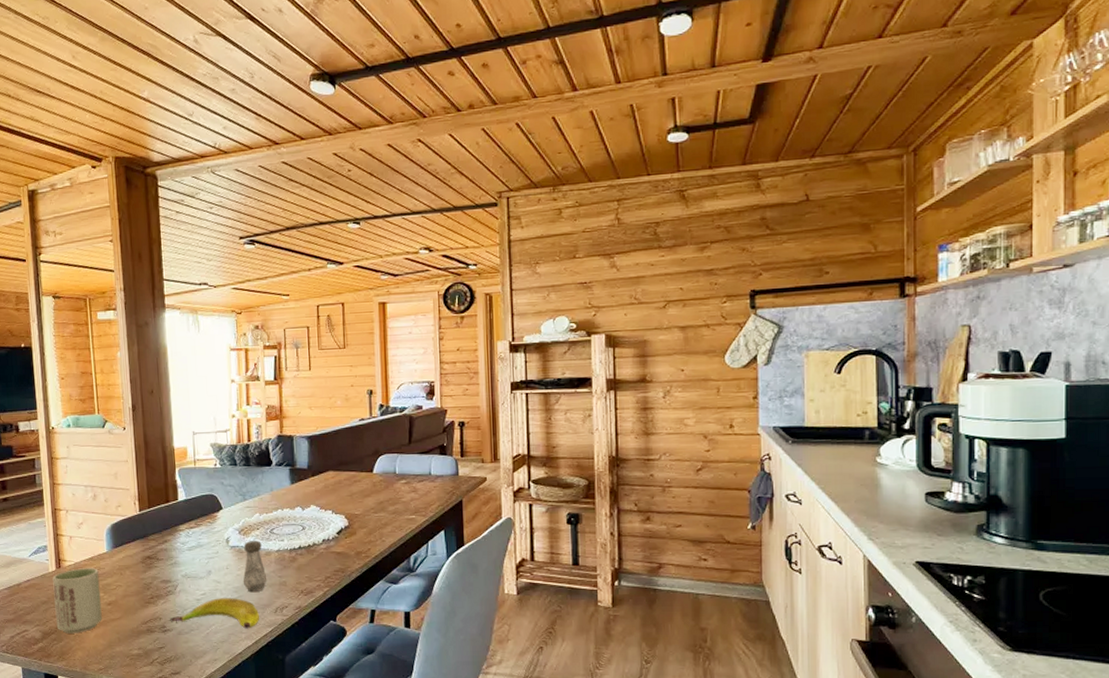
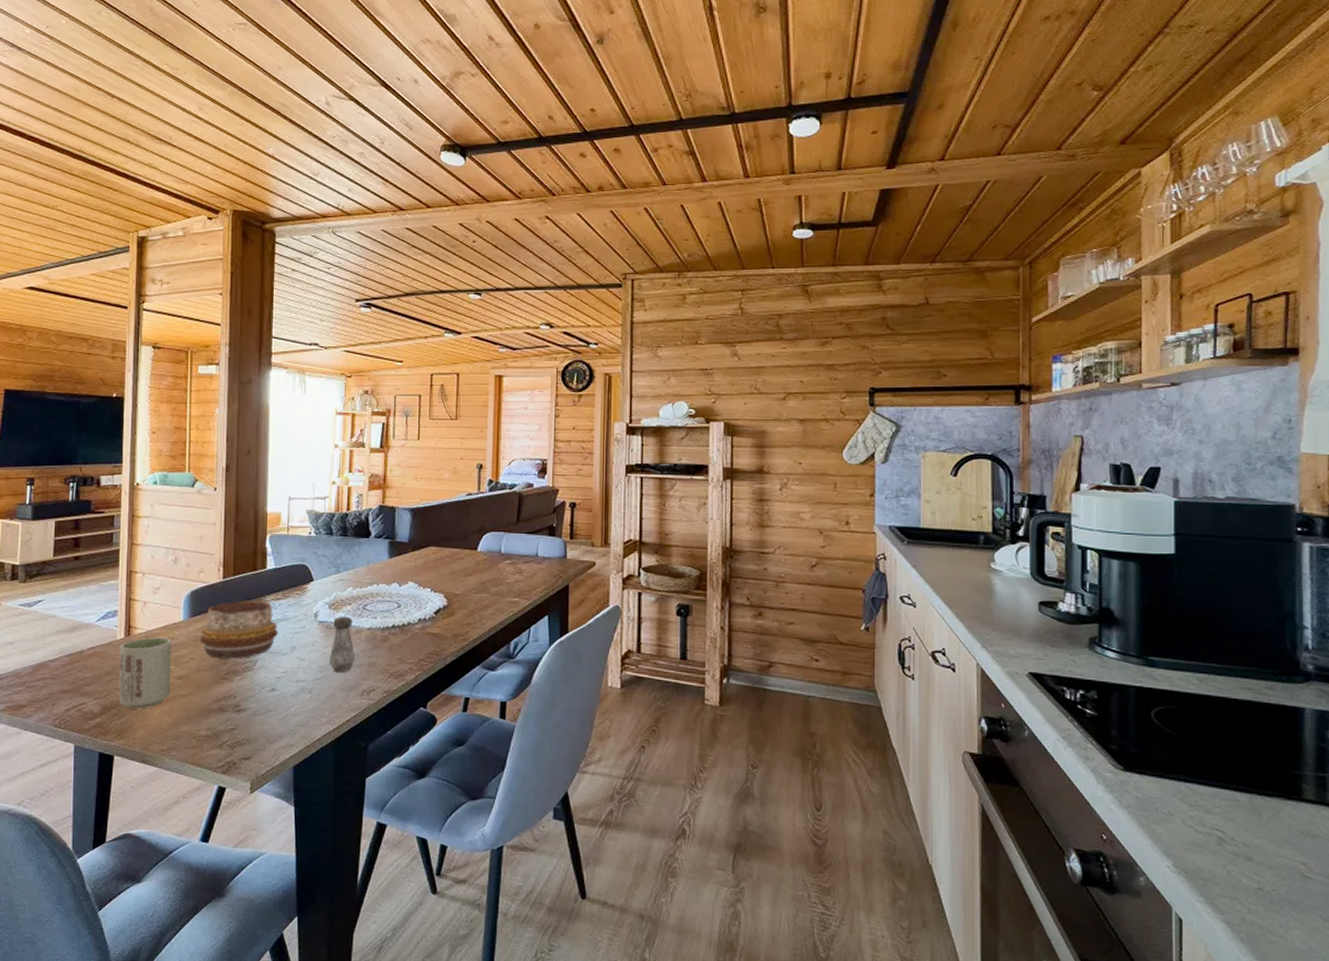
decorative bowl: none [124,530,195,585] -> present [200,601,278,659]
banana: present [170,598,259,629] -> none [245,677,343,712]

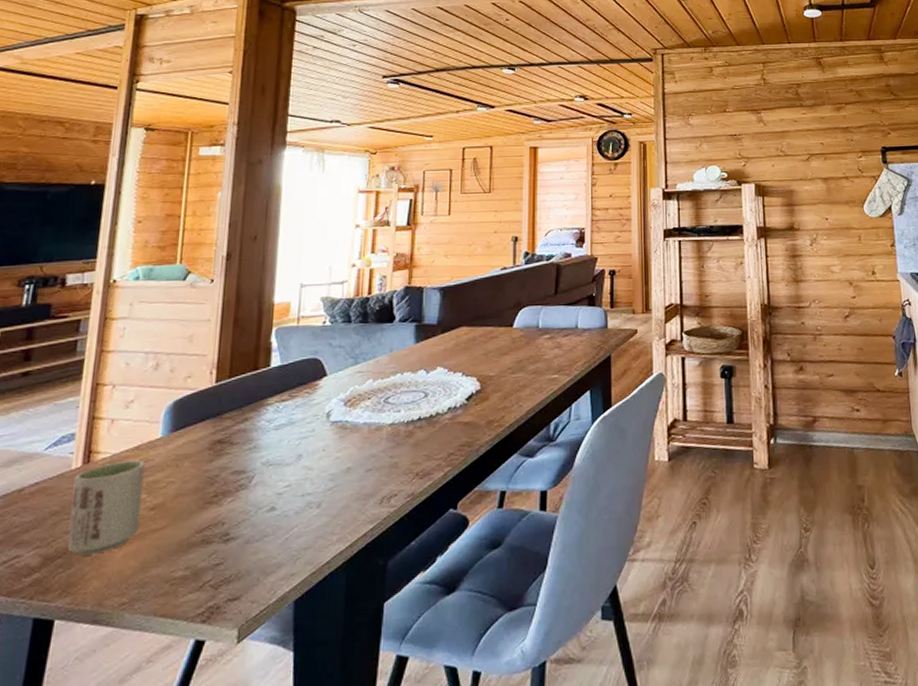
decorative bowl: present [200,601,278,659] -> none [182,404,282,479]
salt shaker: present [329,616,356,673] -> none [342,413,375,480]

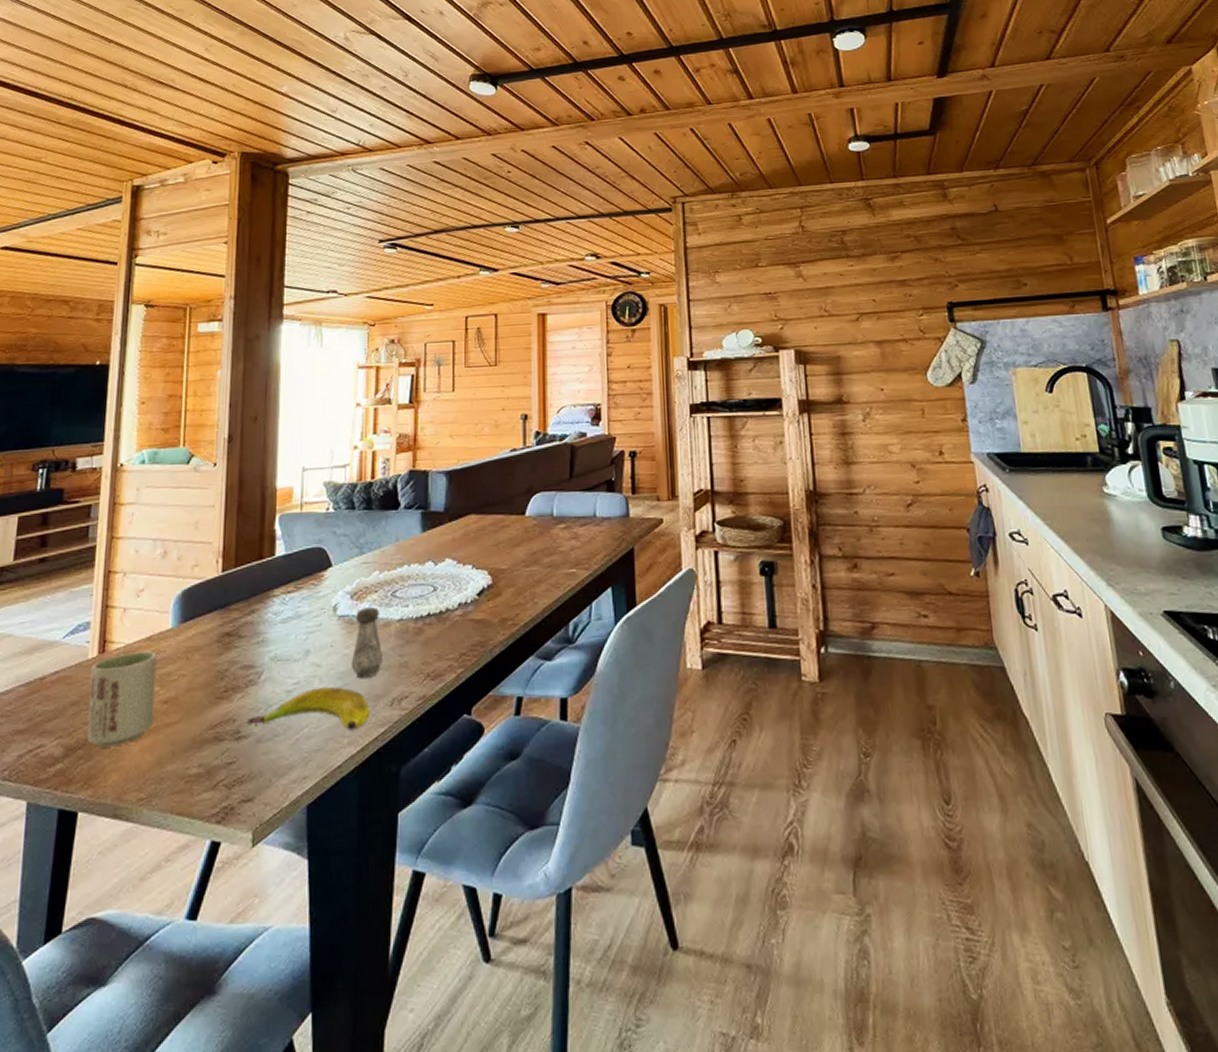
banana: none [236,488,359,528] -> present [247,687,369,731]
salt shaker: none [342,413,375,480] -> present [351,607,384,679]

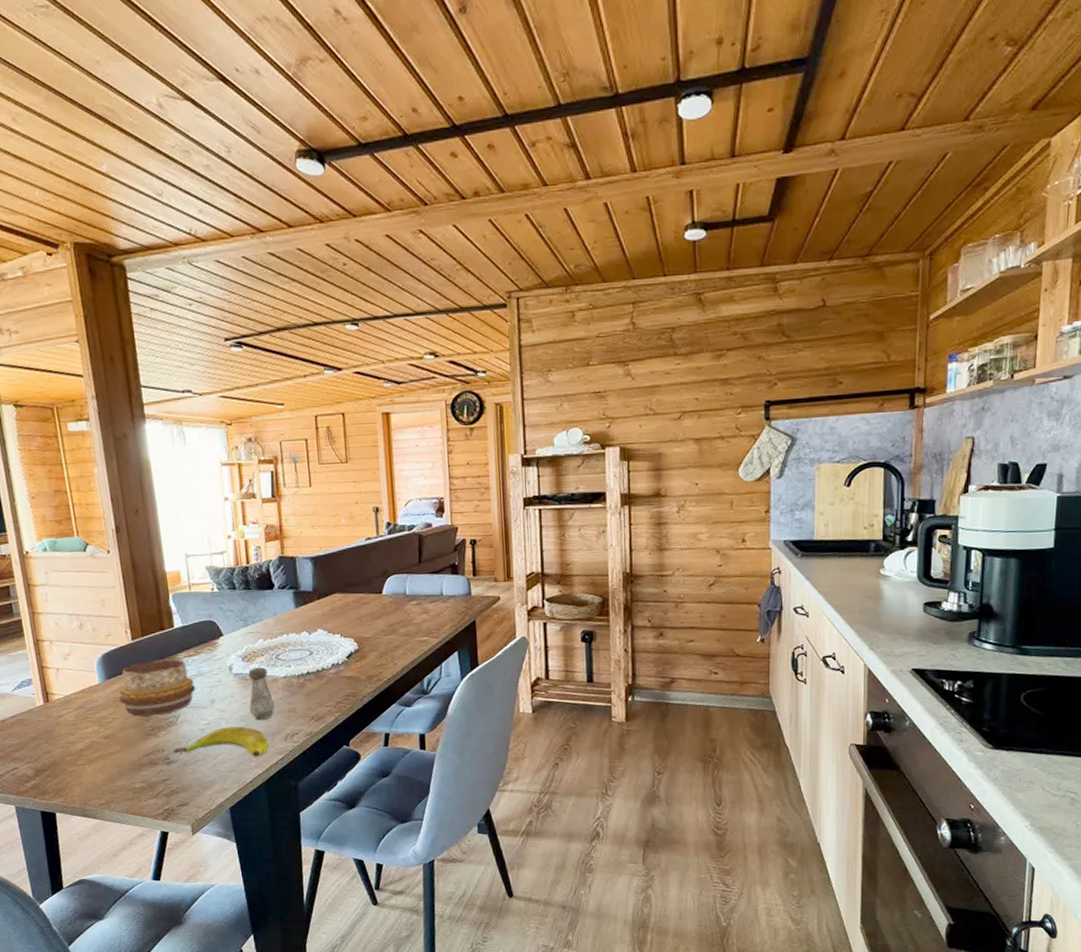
cup: present [86,651,157,748] -> none [41,701,100,770]
decorative bowl: none [192,596,289,673] -> present [119,659,196,717]

